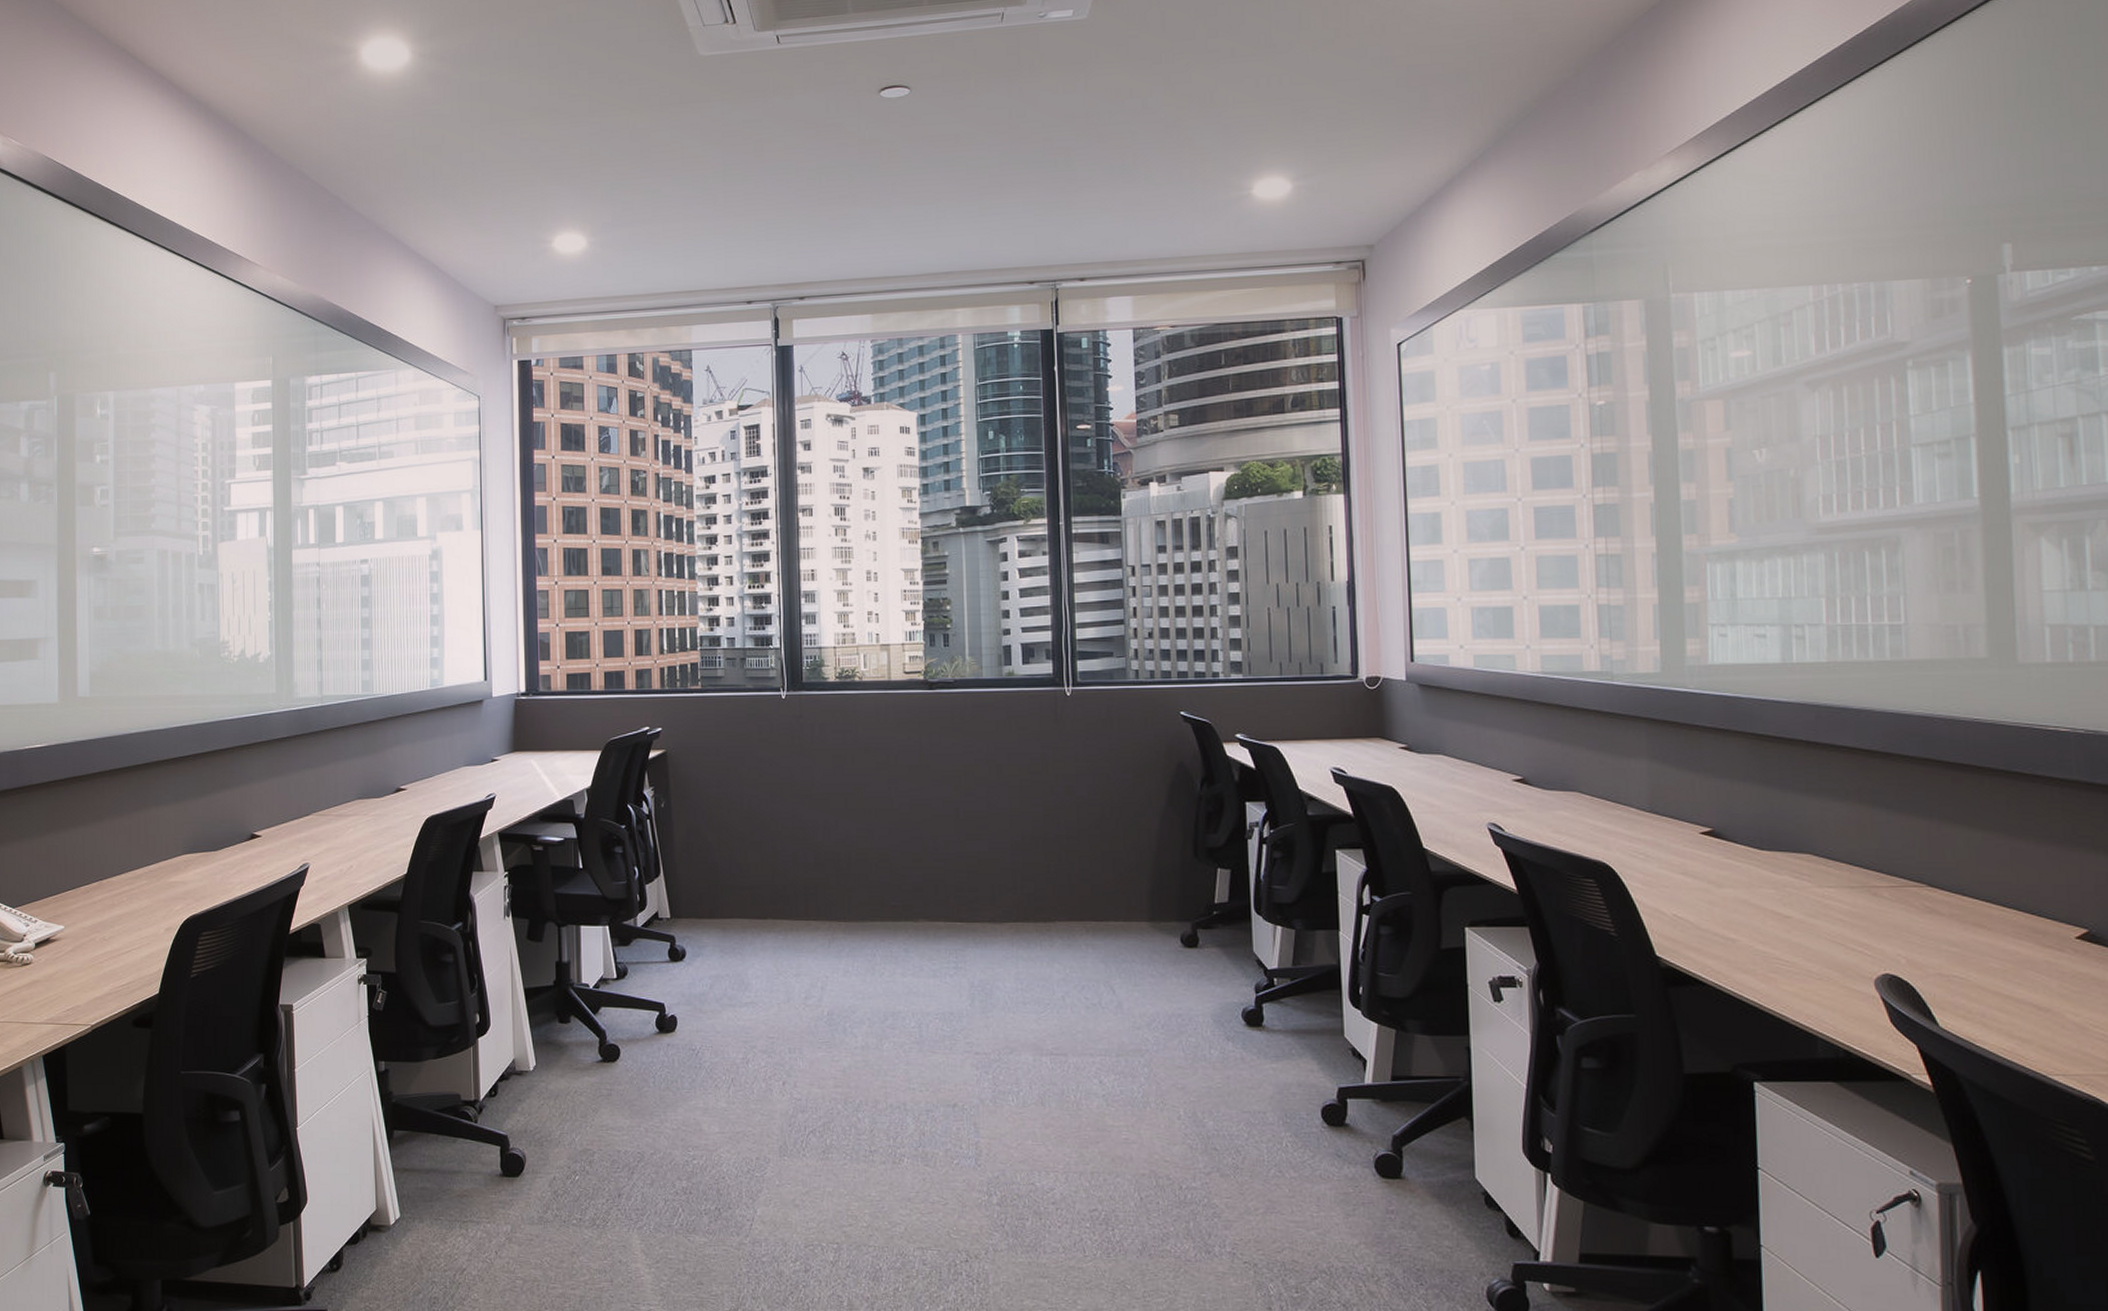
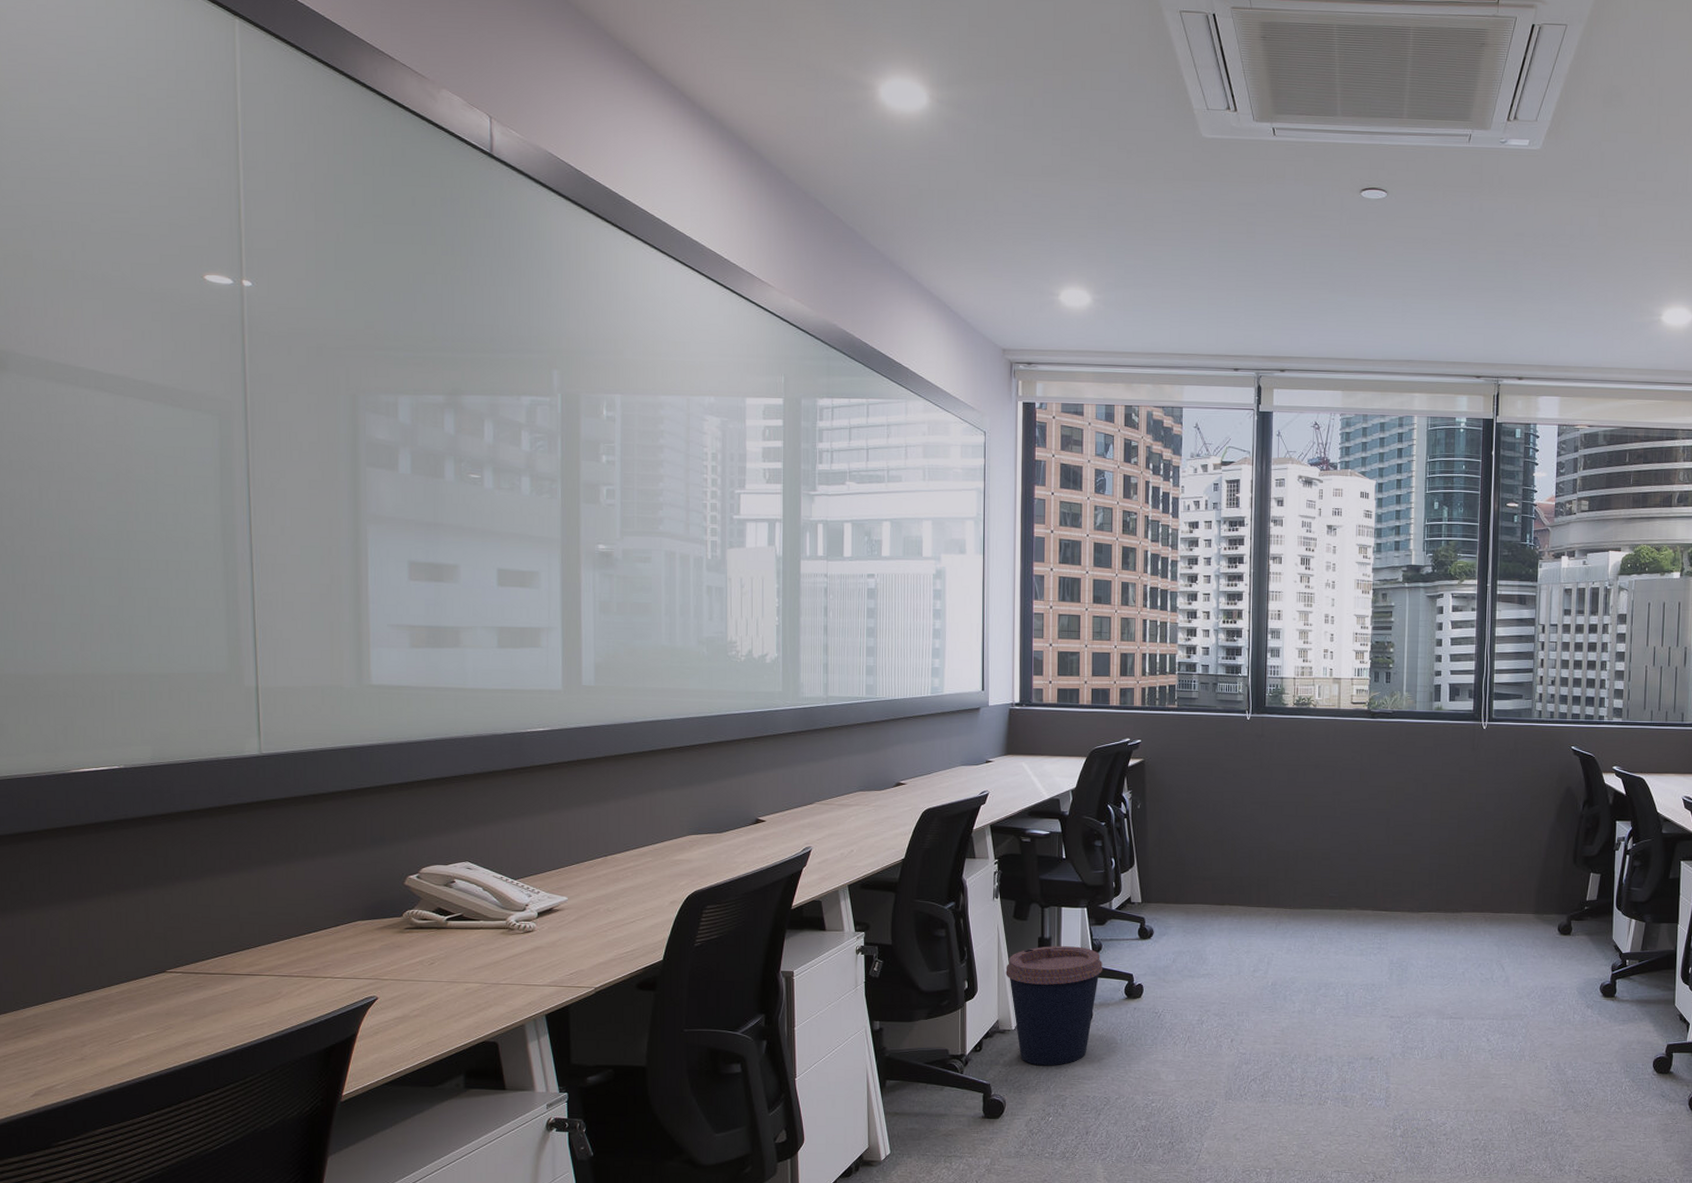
coffee cup: none [520,971,629,1114] -> present [1005,946,1102,1066]

